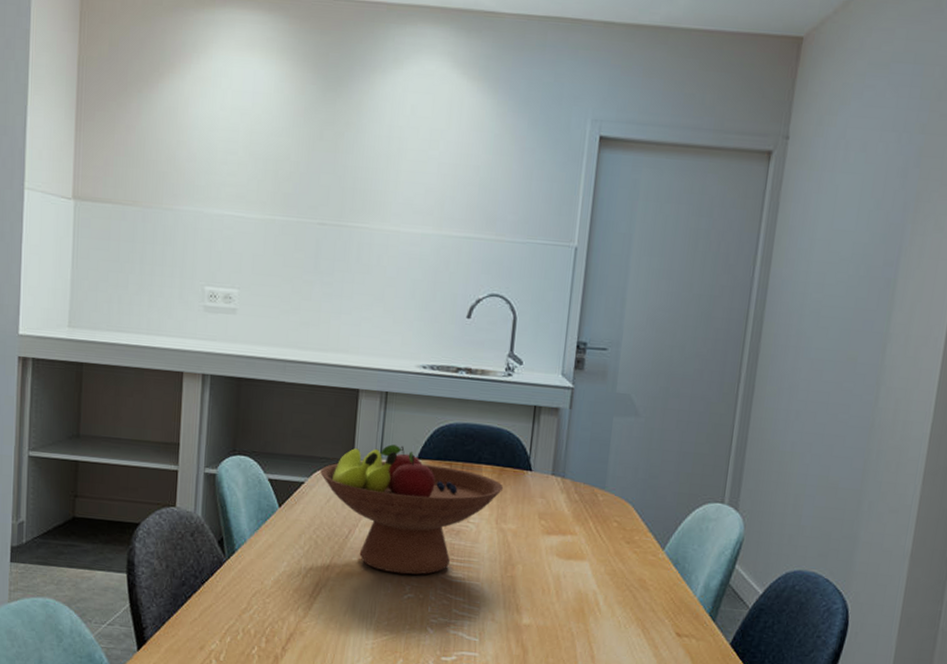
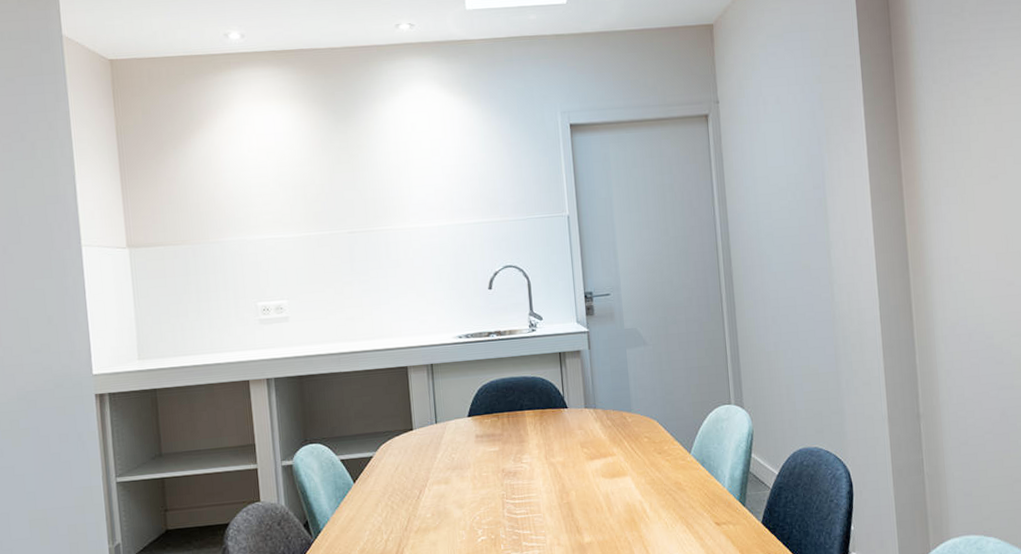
fruit bowl: present [320,444,504,575] -> none [385,408,547,521]

